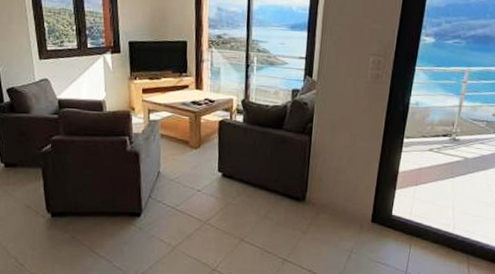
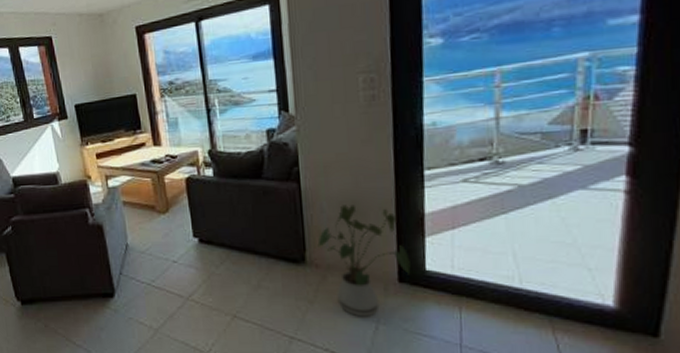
house plant: none [316,158,382,247] -> present [317,205,411,317]

